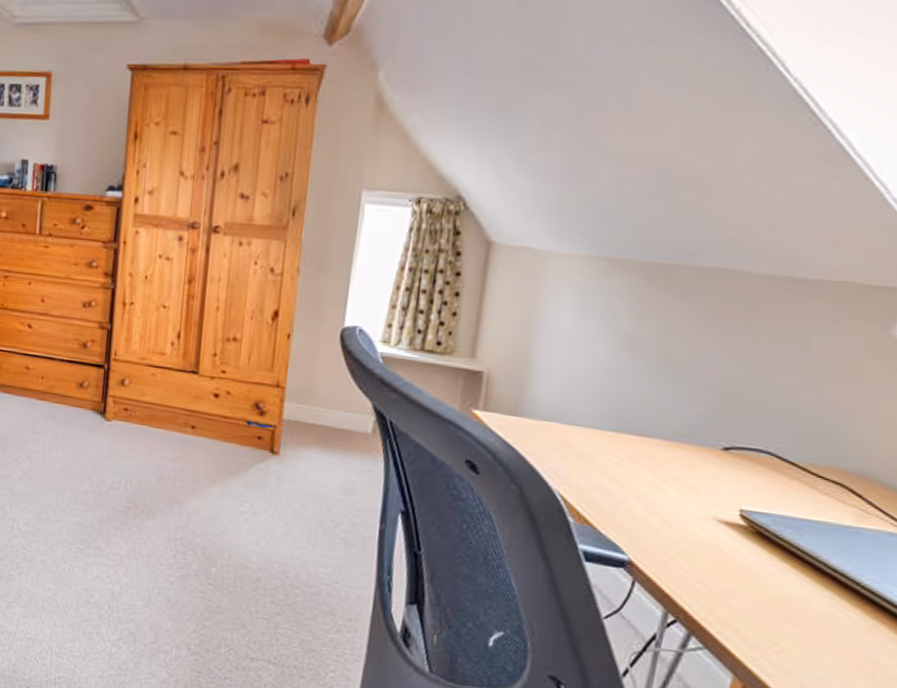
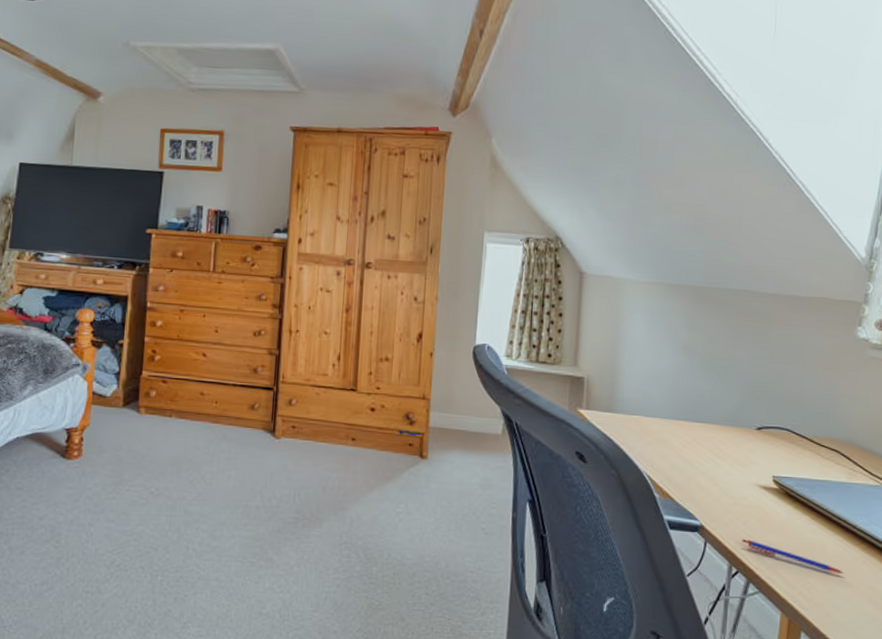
pen: none [685,582,835,640] -> present [742,539,845,574]

